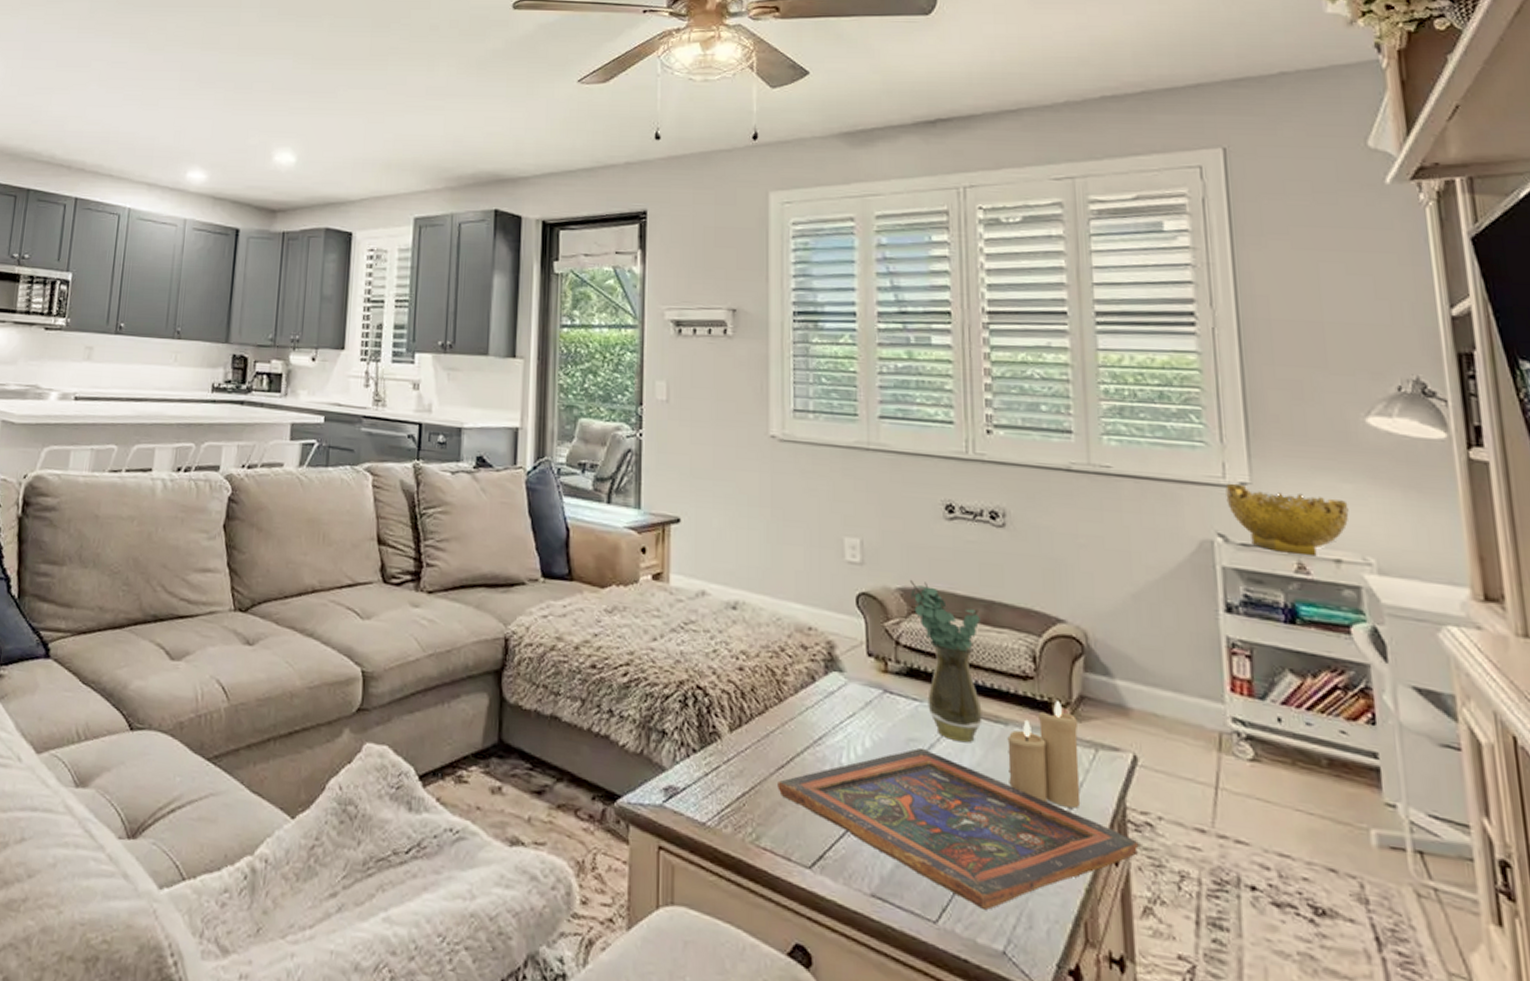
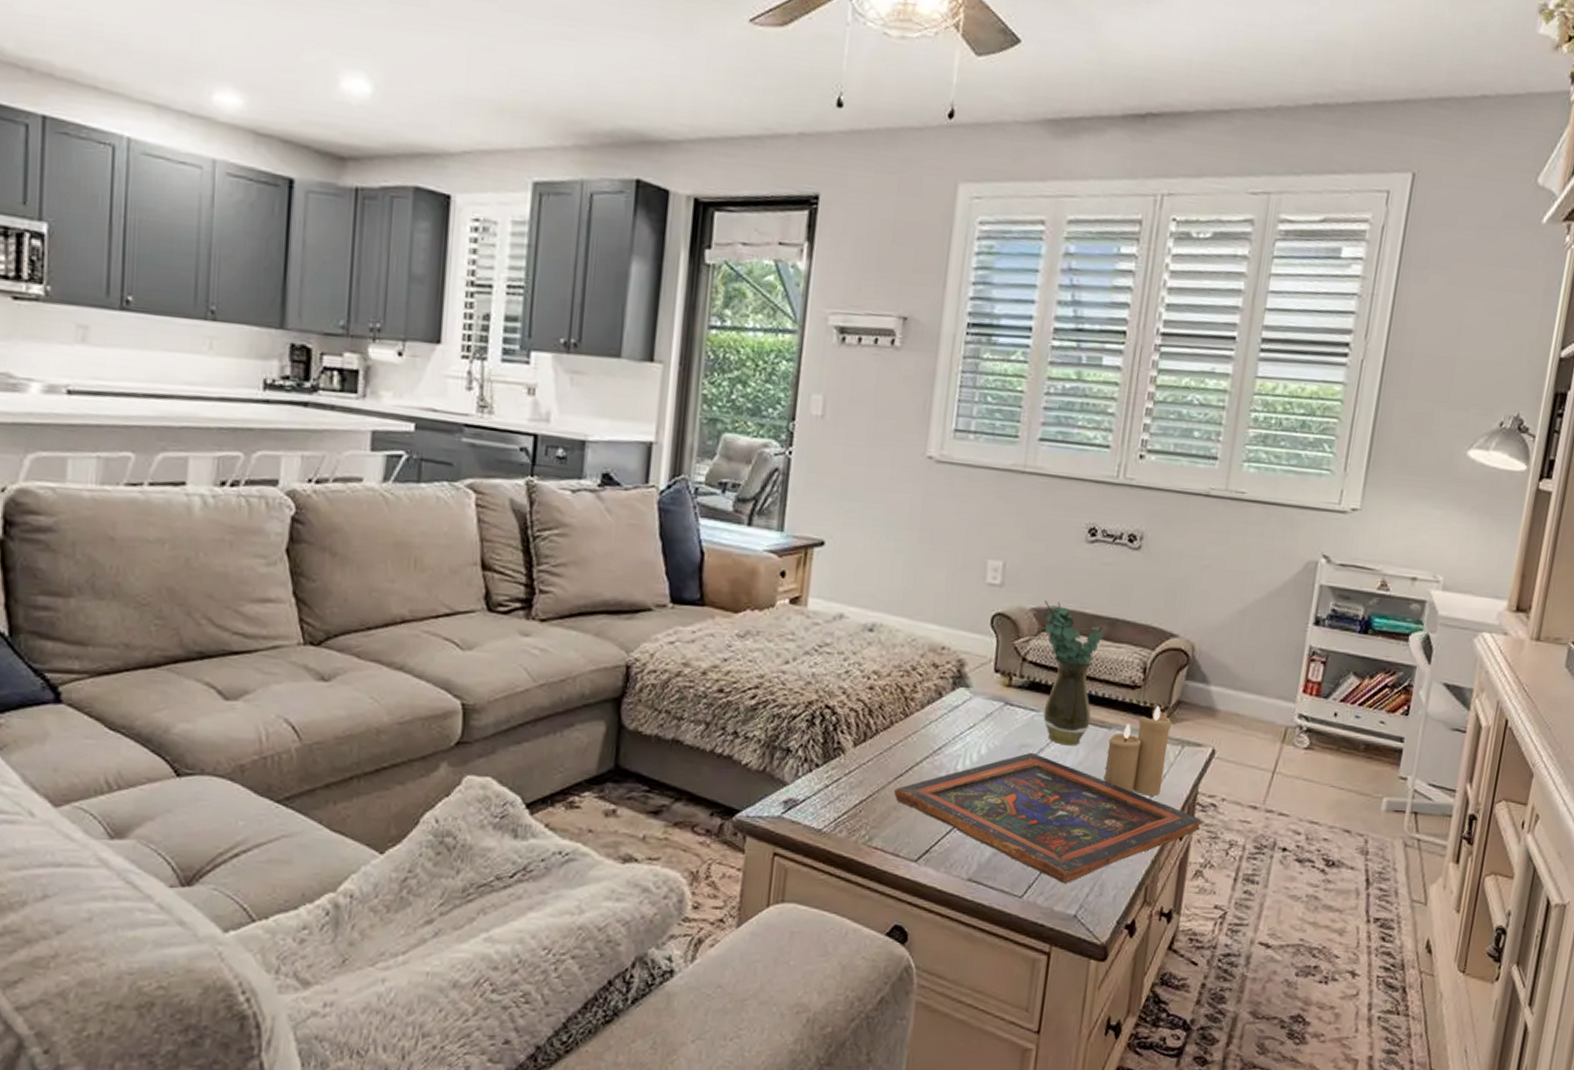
decorative bowl: present [1225,483,1349,557] -> none [1337,509,1434,575]

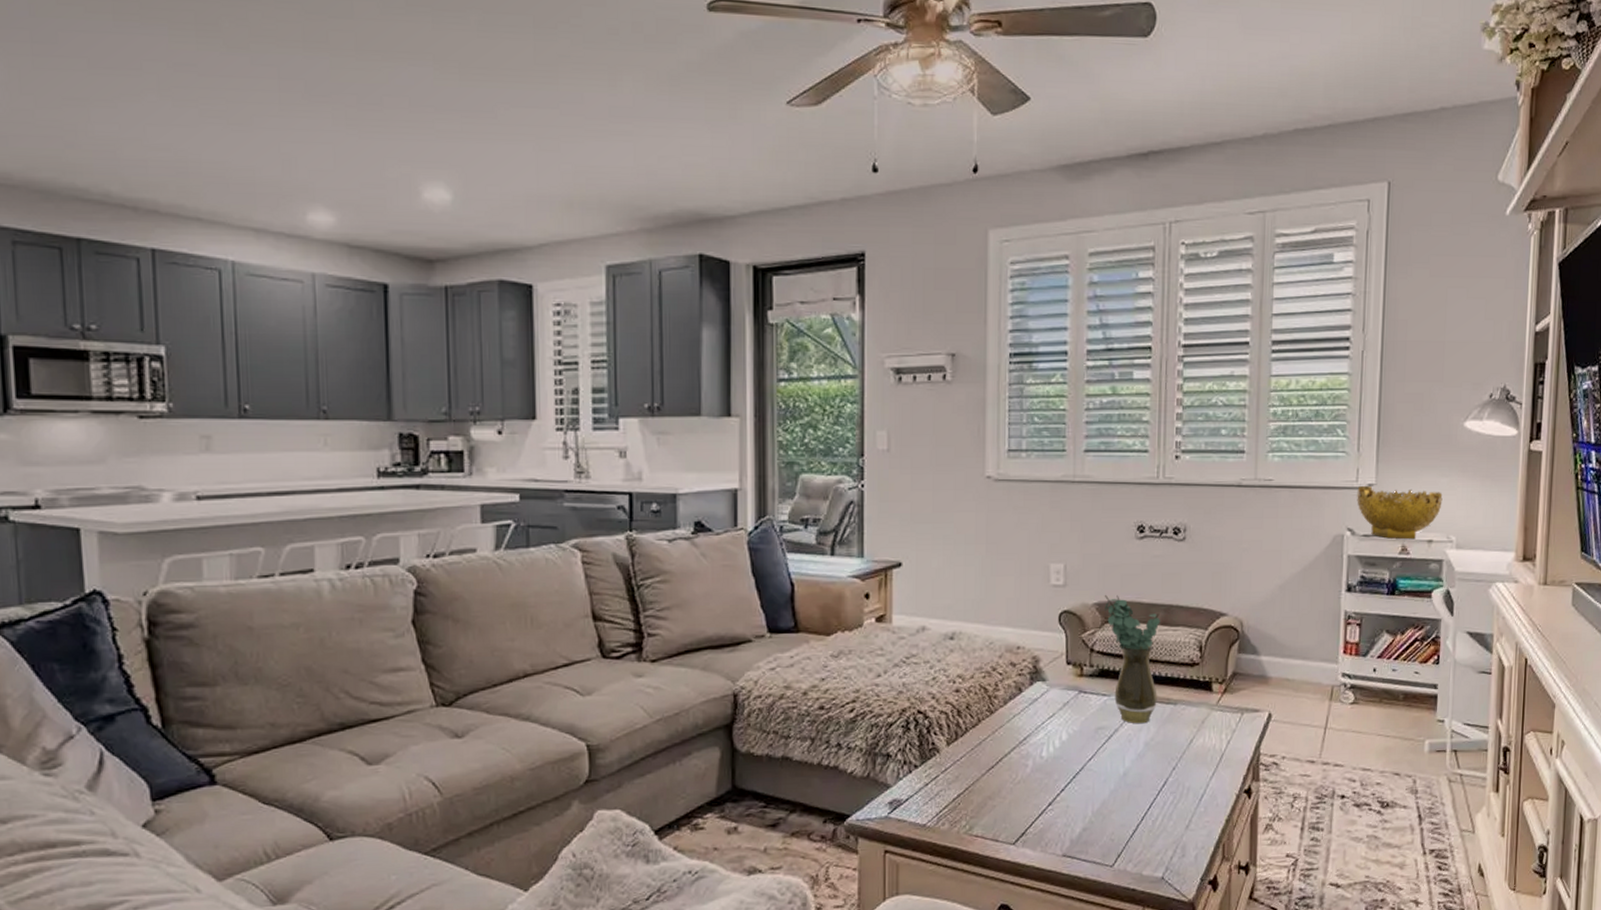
painted panel: present [894,752,1202,883] -> none [988,733,1267,849]
candle: present [1103,705,1171,796] -> none [1174,679,1229,761]
decorative bowl: none [1337,509,1434,575] -> present [1357,485,1443,540]

